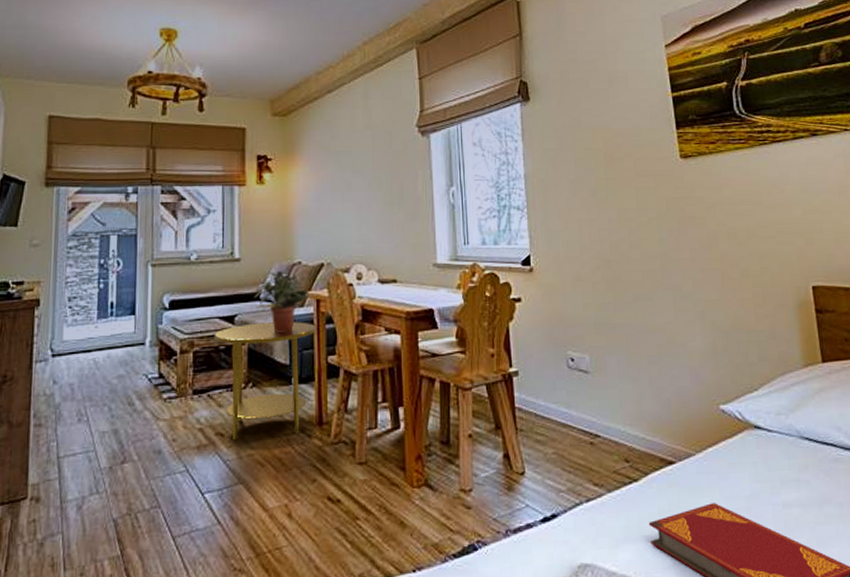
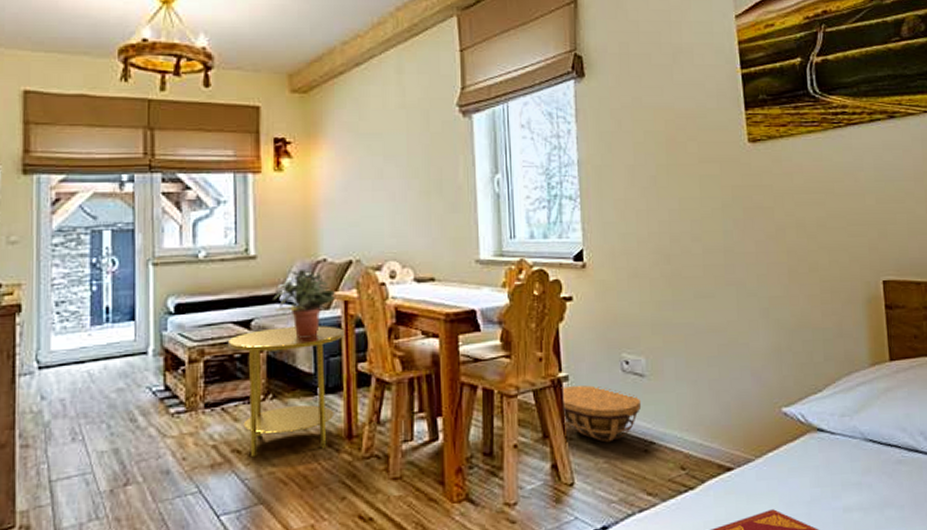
basket: none [511,380,587,435] -> present [561,385,642,443]

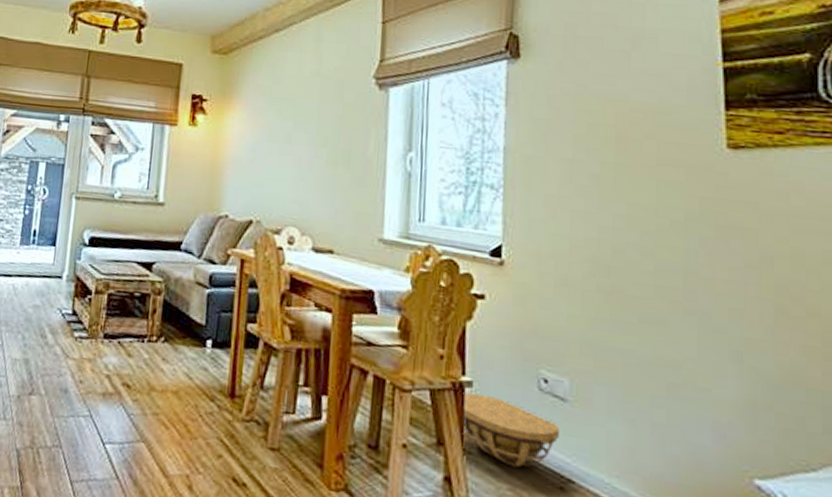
side table: present [227,326,345,458] -> none [130,274,238,402]
potted plant: present [273,268,336,338] -> none [175,221,234,290]

